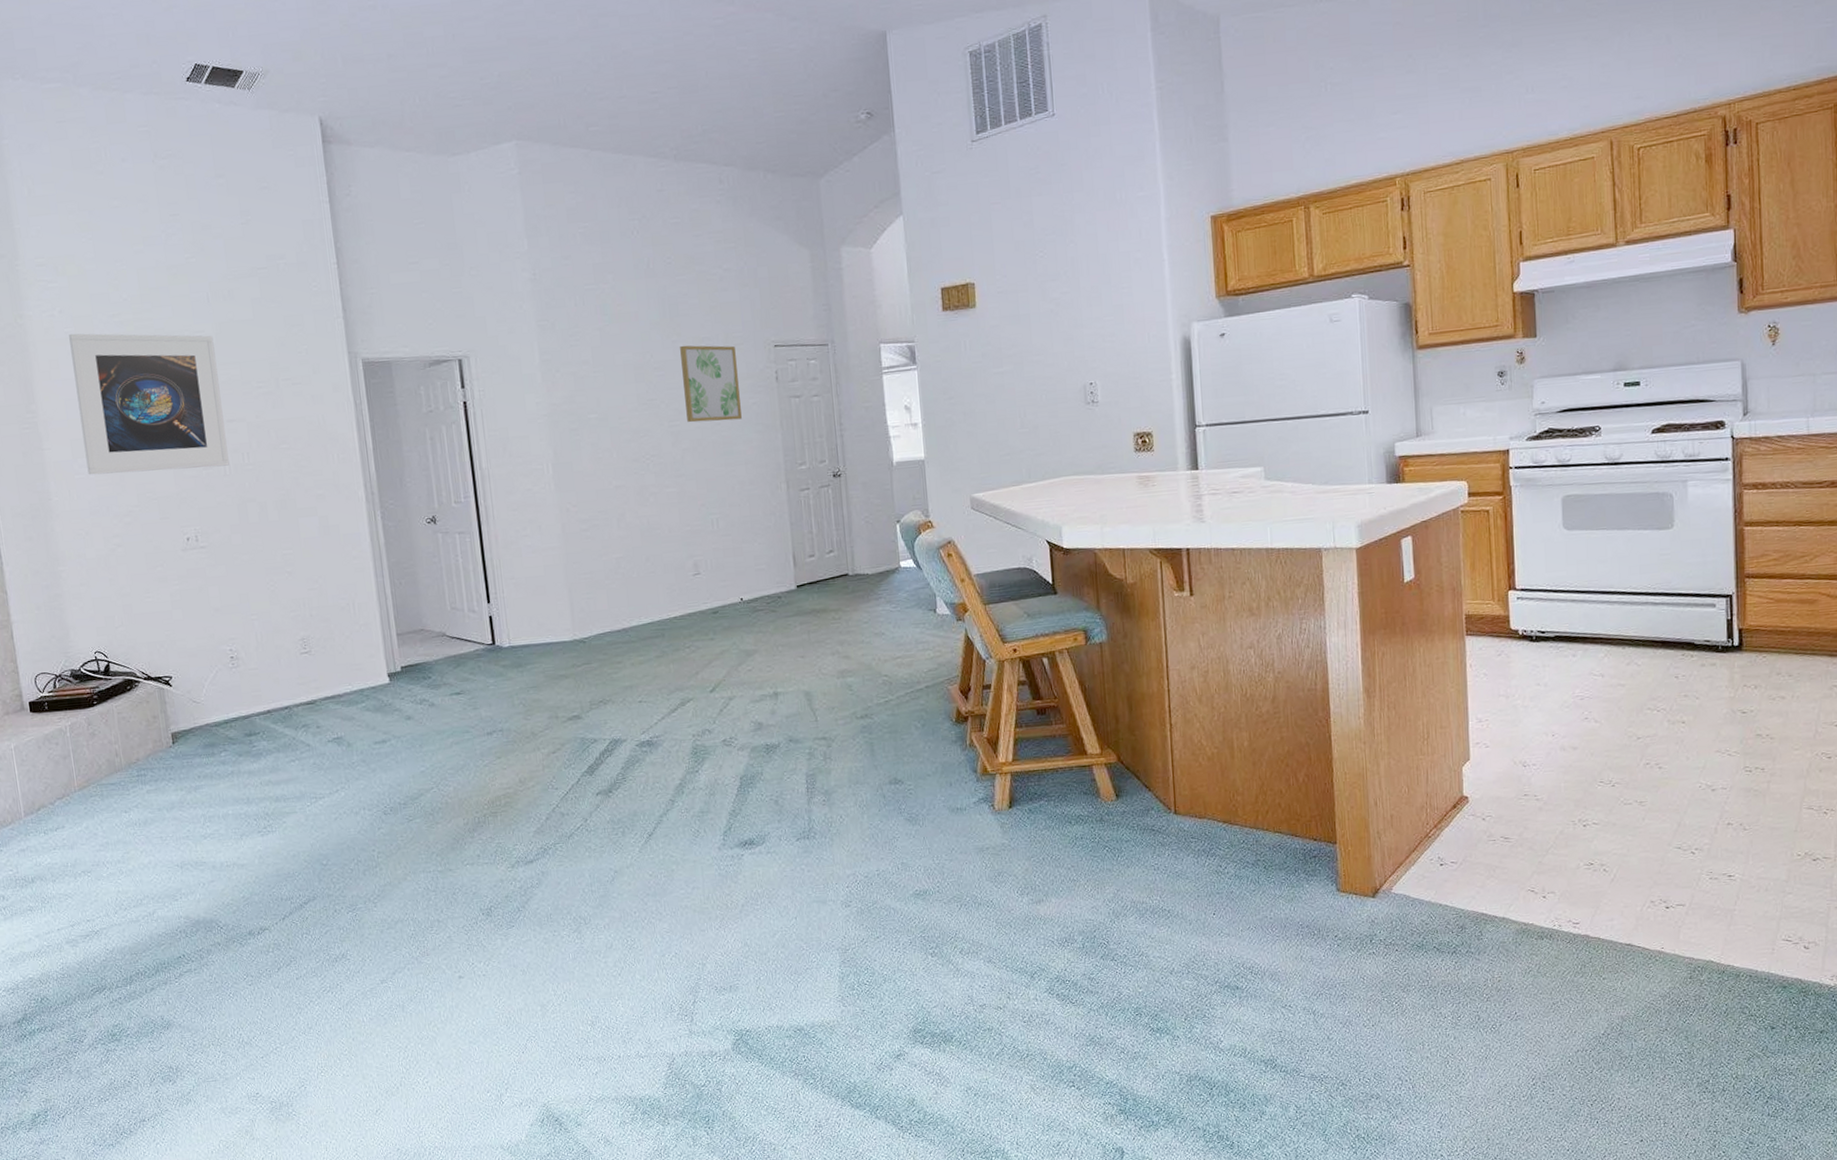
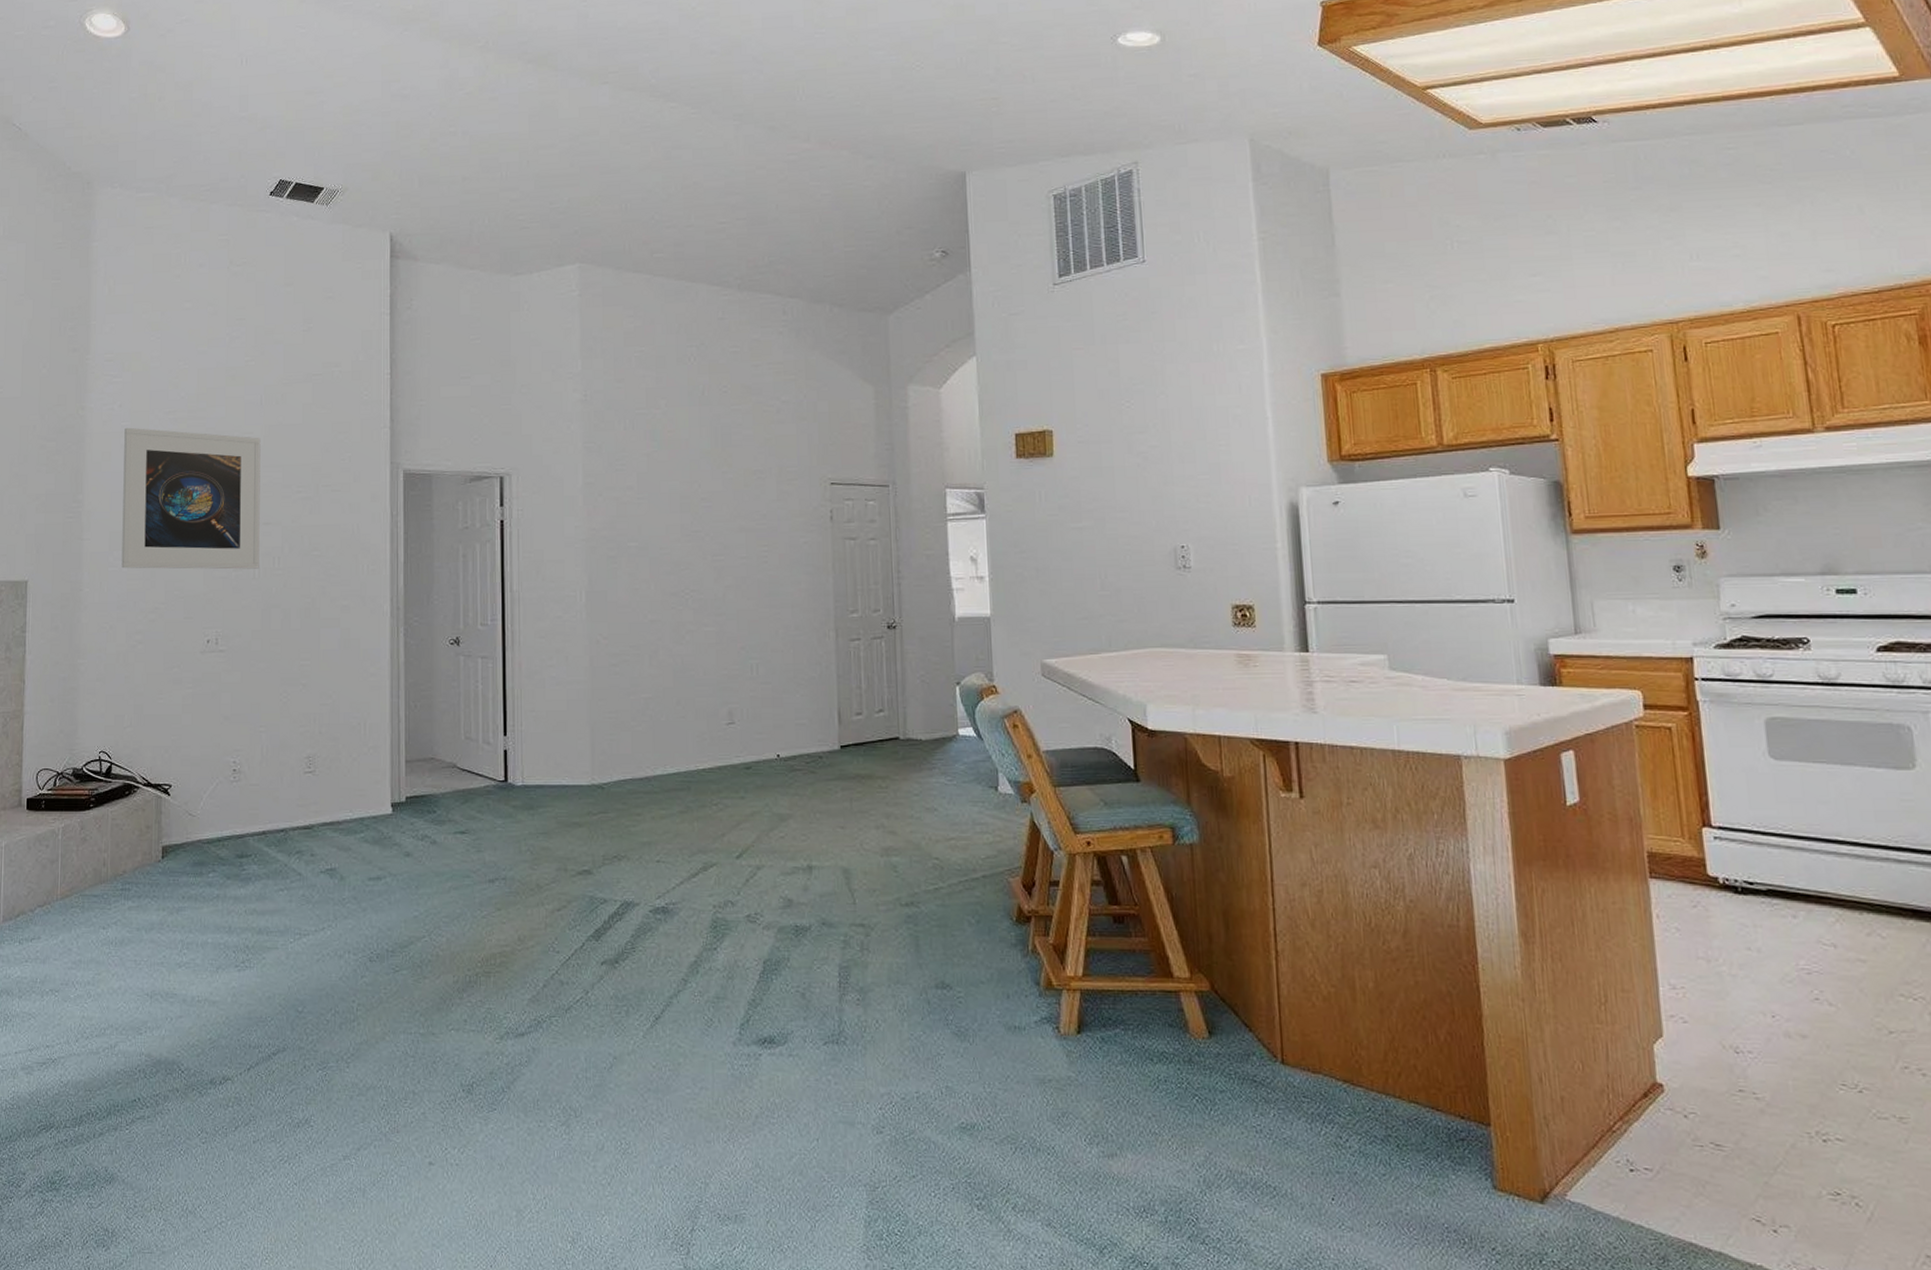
wall art: present [680,345,742,423] -> none [730,477,791,559]

